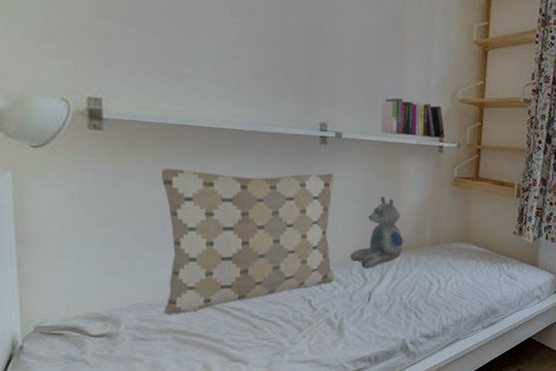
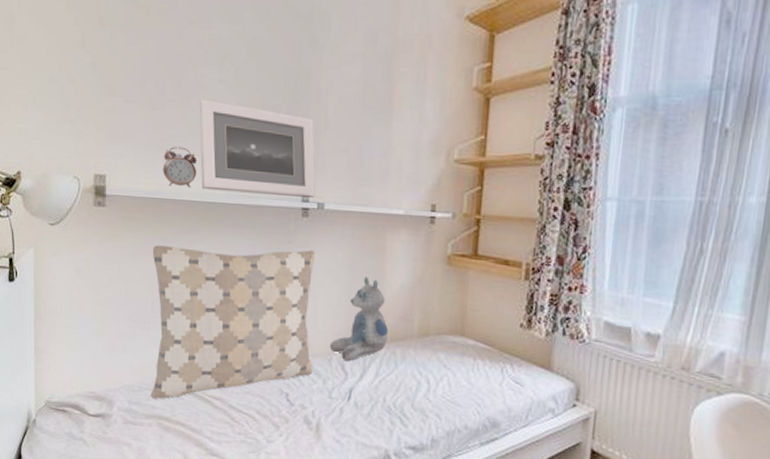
alarm clock: none [170,74,209,115] -> present [162,146,198,189]
picture frame: none [209,31,334,127] -> present [199,99,316,198]
books: present [381,98,445,139] -> none [365,161,438,208]

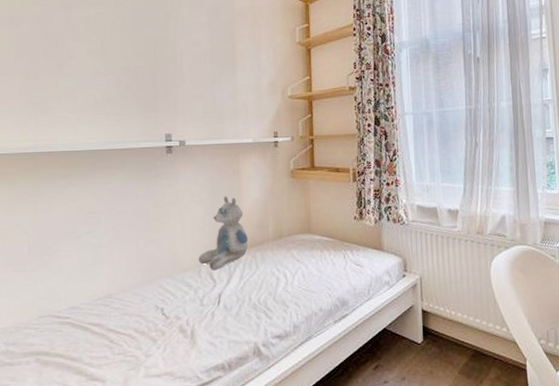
pillow: present [150,245,315,399] -> none [28,180,185,336]
alarm clock: present [162,146,198,189] -> none [37,107,70,141]
picture frame: present [199,99,316,198] -> none [70,67,178,141]

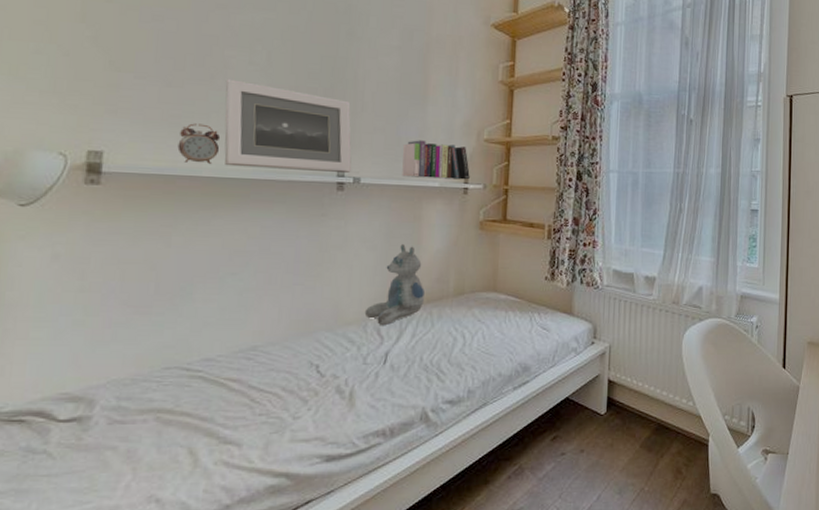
alarm clock: none [37,107,70,141] -> present [177,123,221,165]
picture frame: none [70,67,178,141] -> present [224,79,352,173]
books: none [218,102,279,136] -> present [402,140,470,180]

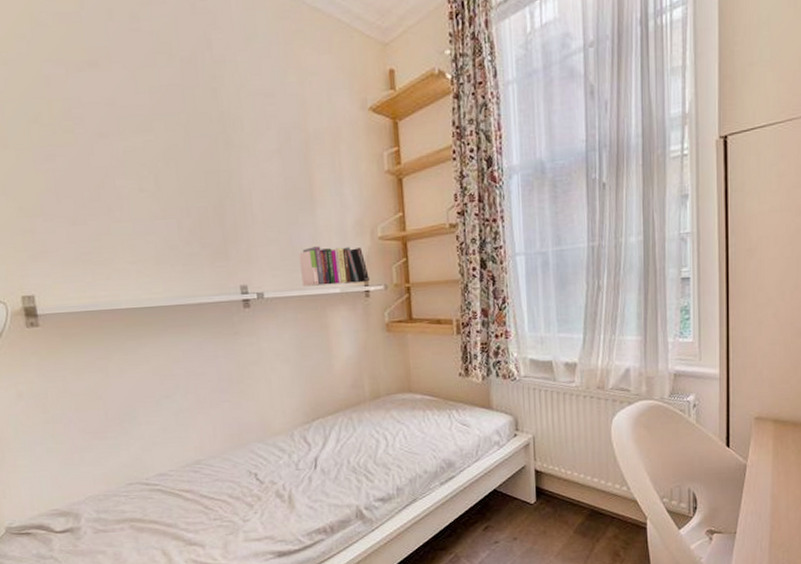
alarm clock: present [177,123,221,165] -> none [93,257,132,297]
picture frame: present [224,79,352,173] -> none [122,209,254,296]
polar bear: present [364,244,424,326] -> none [289,354,343,434]

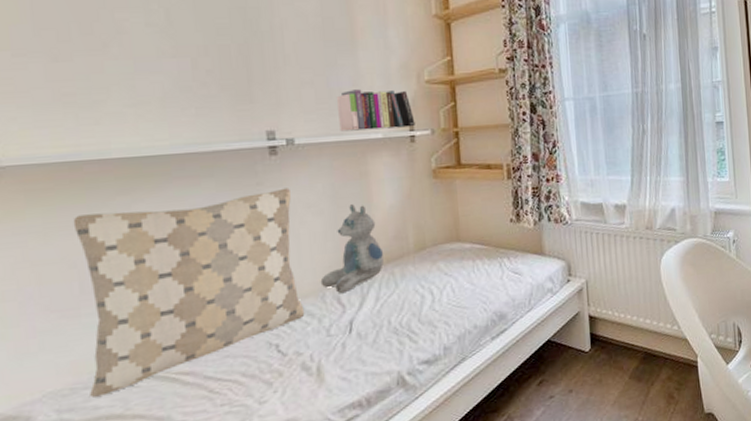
pillow: none [96,337,277,503] -> present [73,188,305,398]
polar bear: none [289,354,343,434] -> present [320,204,384,294]

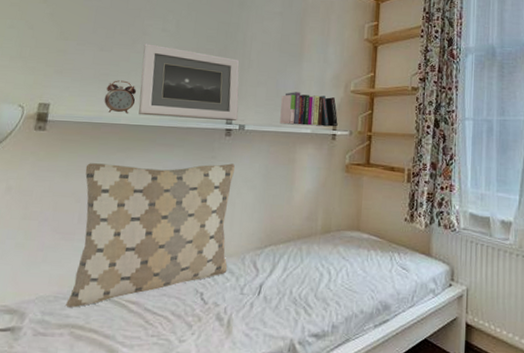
alarm clock: none [76,99,128,145] -> present [104,80,137,115]
picture frame: none [121,45,283,144] -> present [138,44,240,120]
polar bear: present [320,204,384,294] -> none [243,184,296,259]

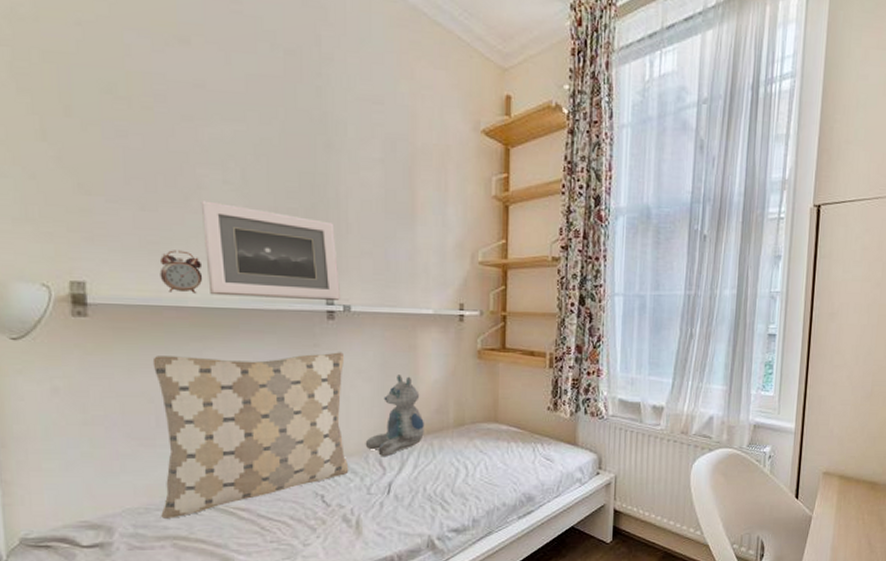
polar bear: none [243,184,296,259] -> present [365,375,424,457]
books: present [279,92,338,127] -> none [392,264,465,306]

